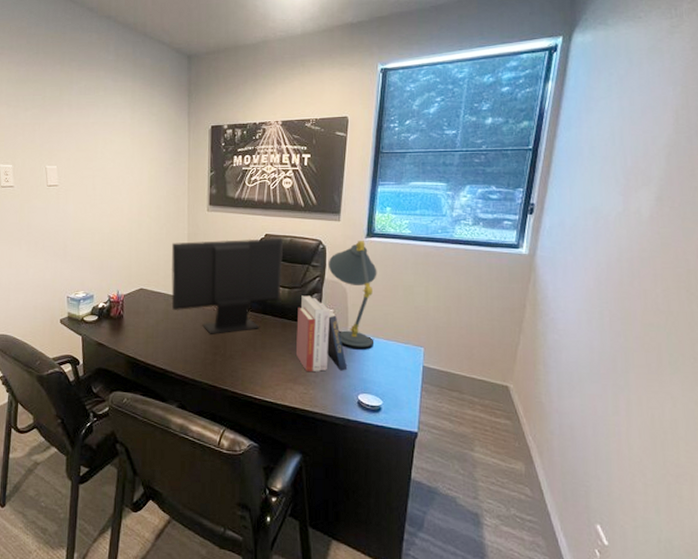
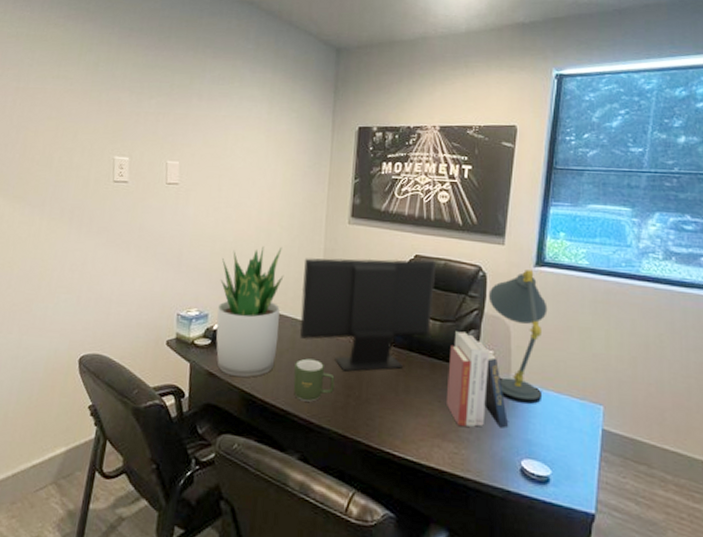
planter: none [100,235,155,345] -> present [216,246,284,378]
mug: none [169,326,203,361] -> present [293,358,335,402]

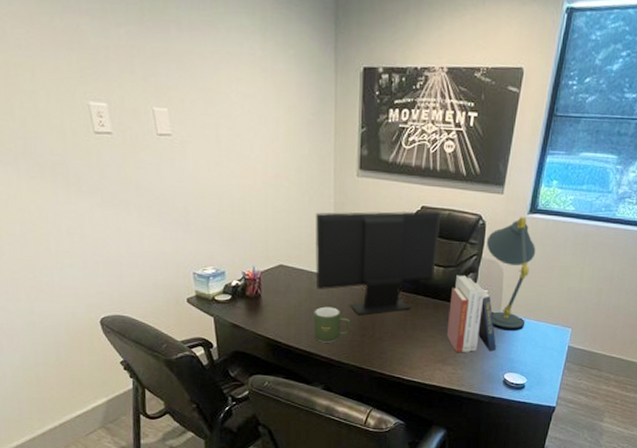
planter: present [216,246,284,378] -> none [232,202,297,327]

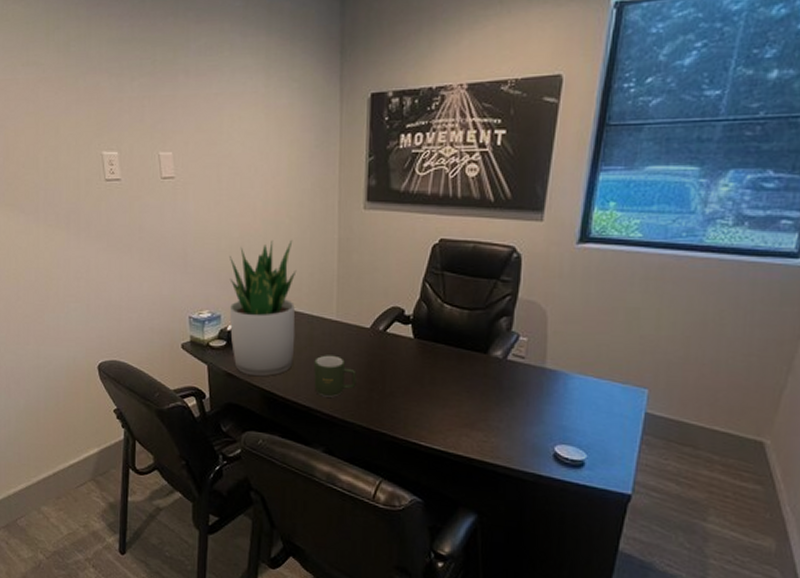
planter: none [232,202,297,327] -> present [229,240,297,377]
computer monitor: present [314,210,440,315] -> none [316,245,463,366]
books: present [447,275,496,353] -> none [476,319,541,416]
desk lamp: present [486,217,536,332] -> none [523,247,591,392]

